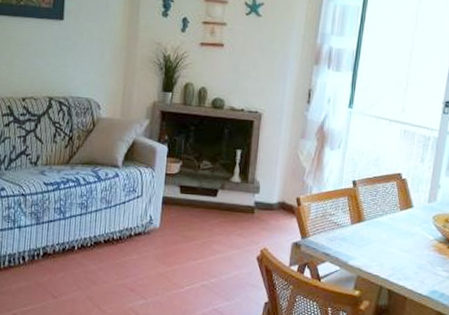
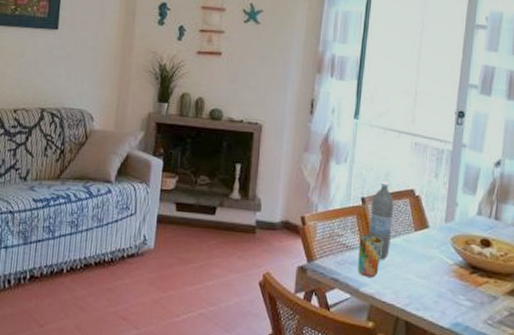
cup: none [347,214,370,252] -> present [358,234,382,277]
water bottle: none [358,166,383,237] -> present [368,181,394,260]

